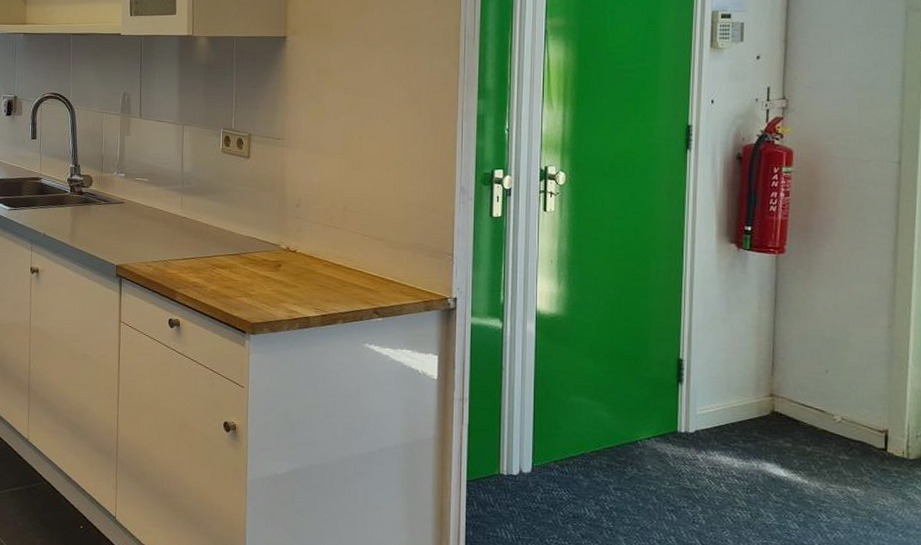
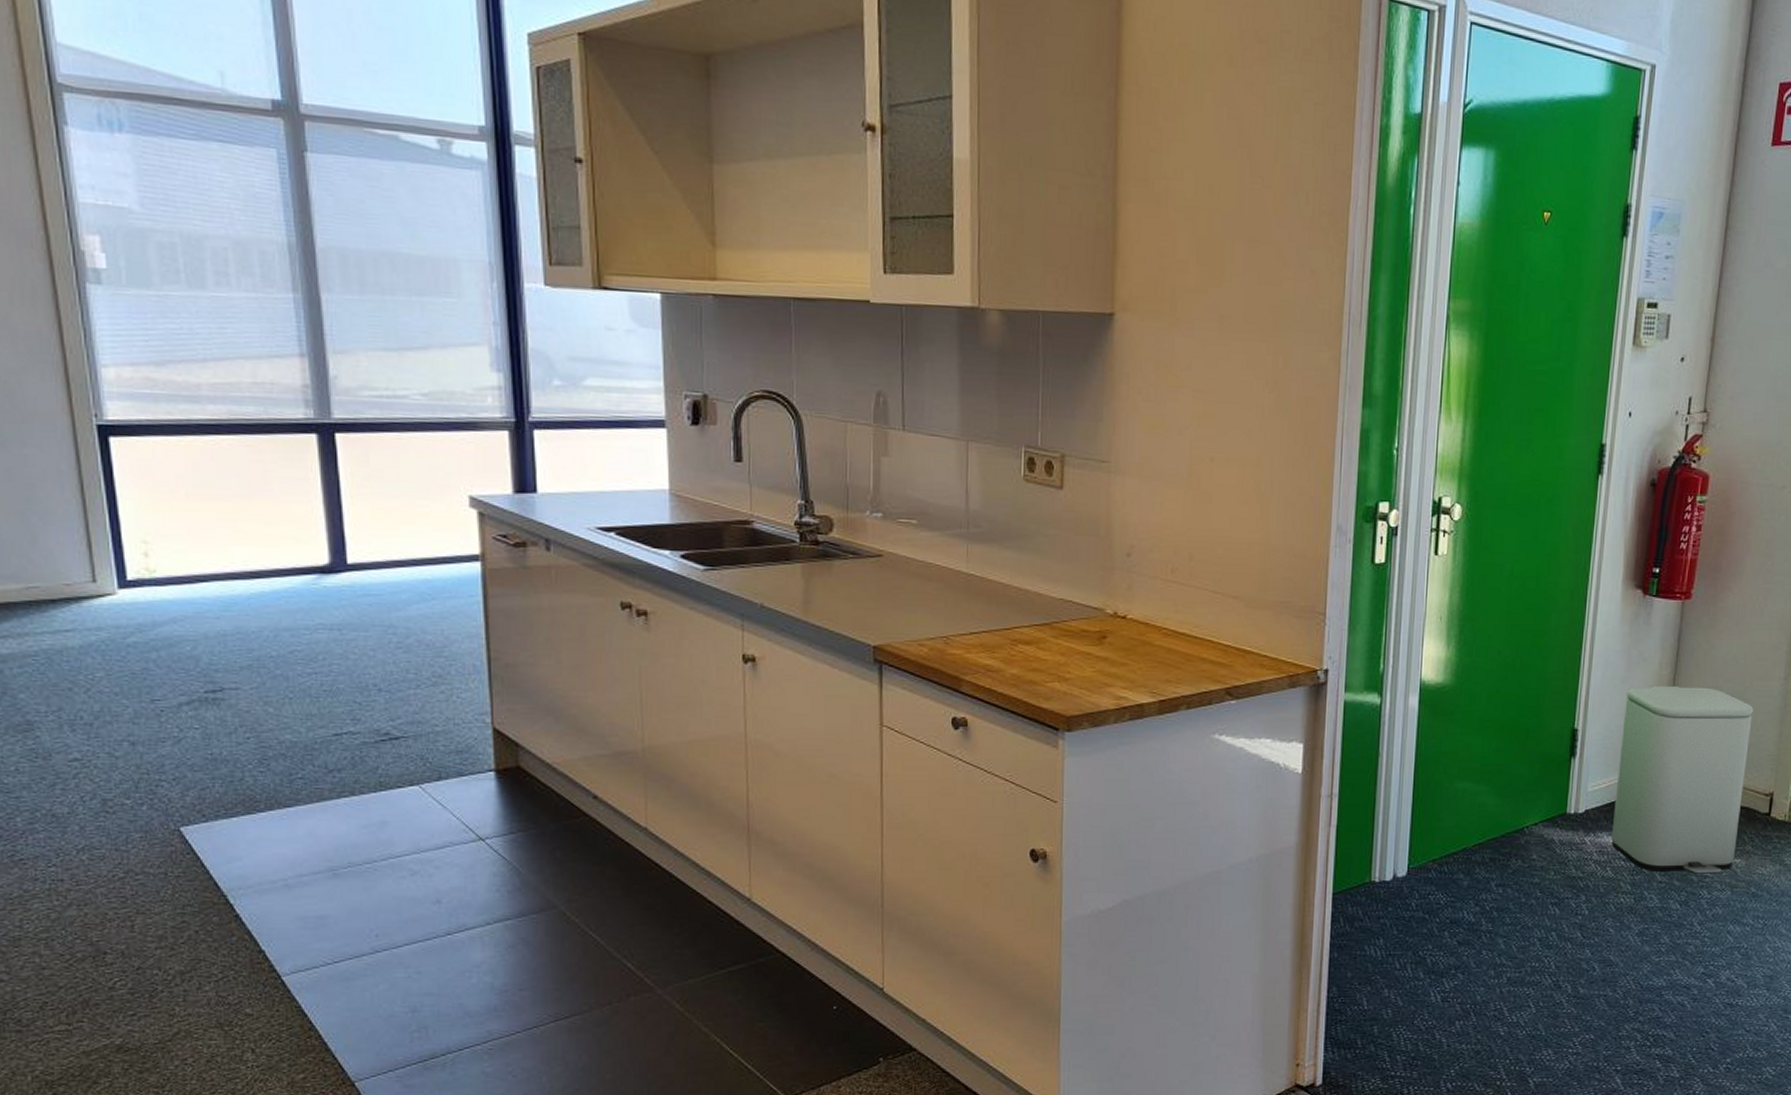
pedal bin: none [723,327,858,501] -> present [1611,685,1753,874]

